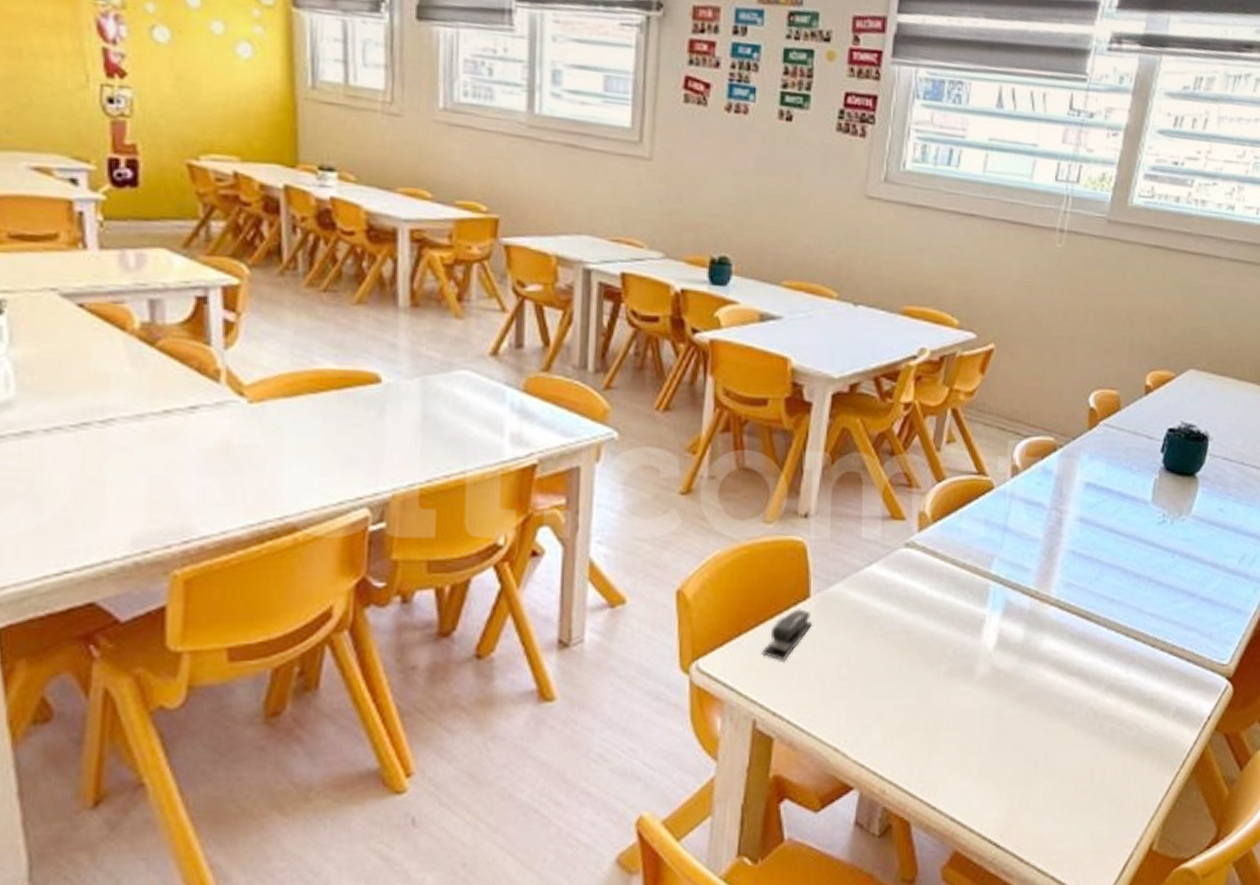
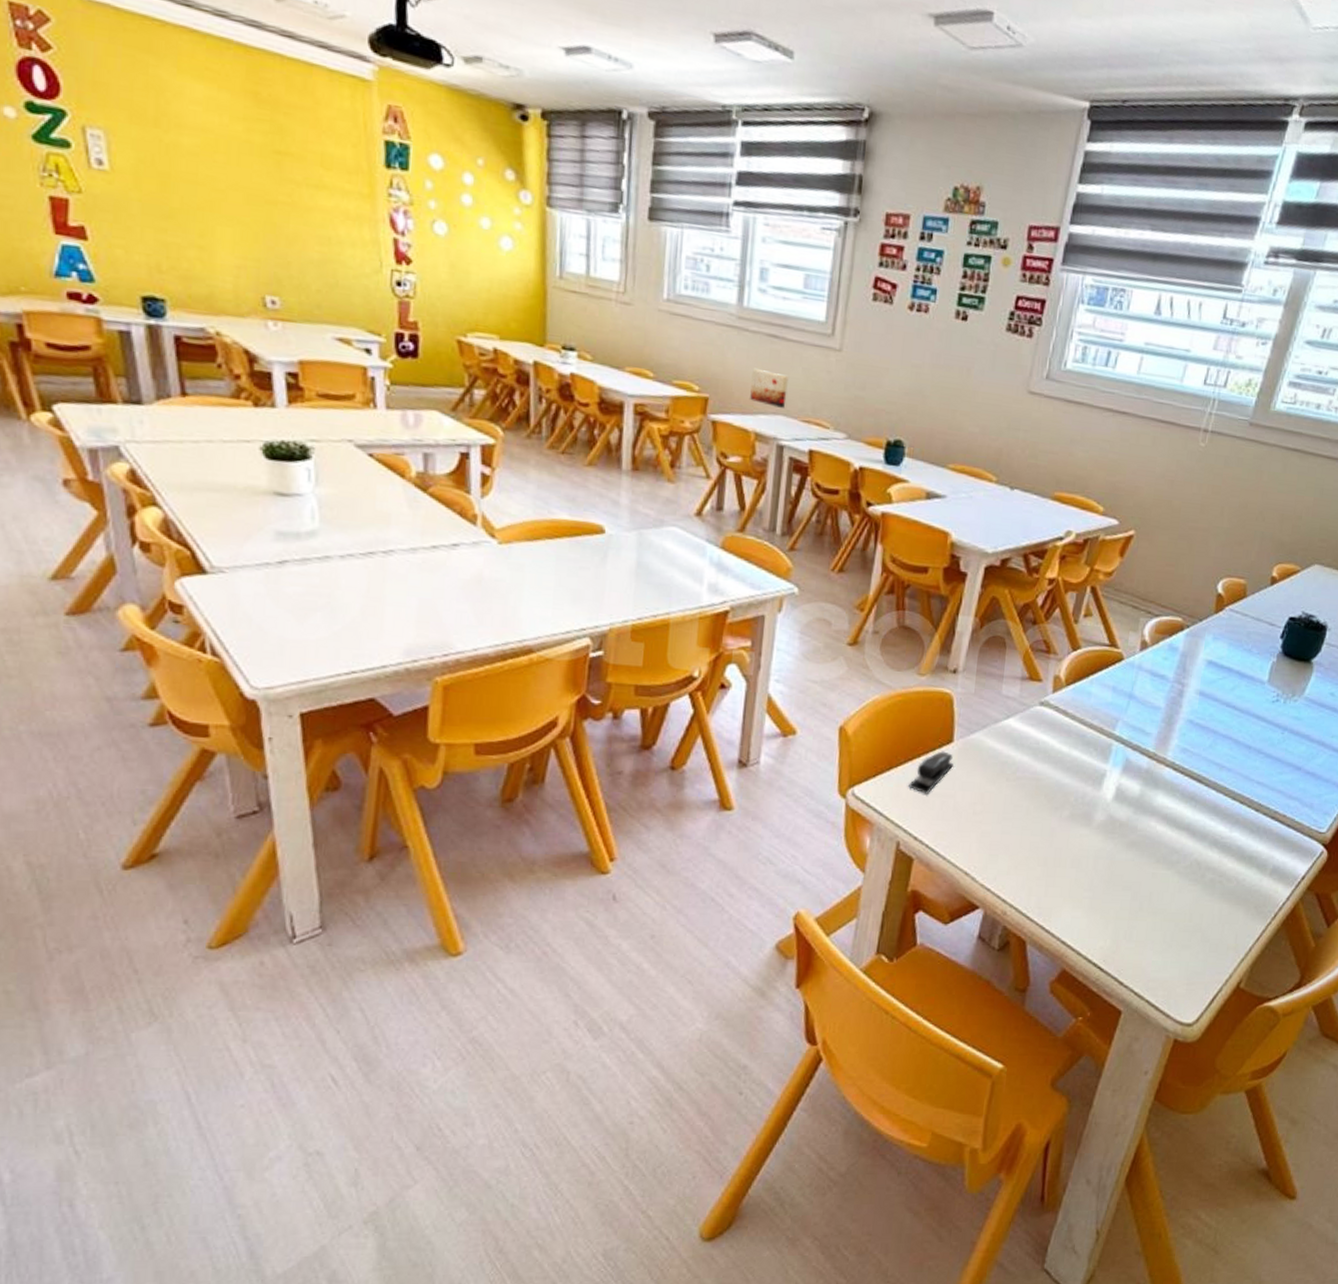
wall art: none [548,182,592,228] -> present [750,368,788,409]

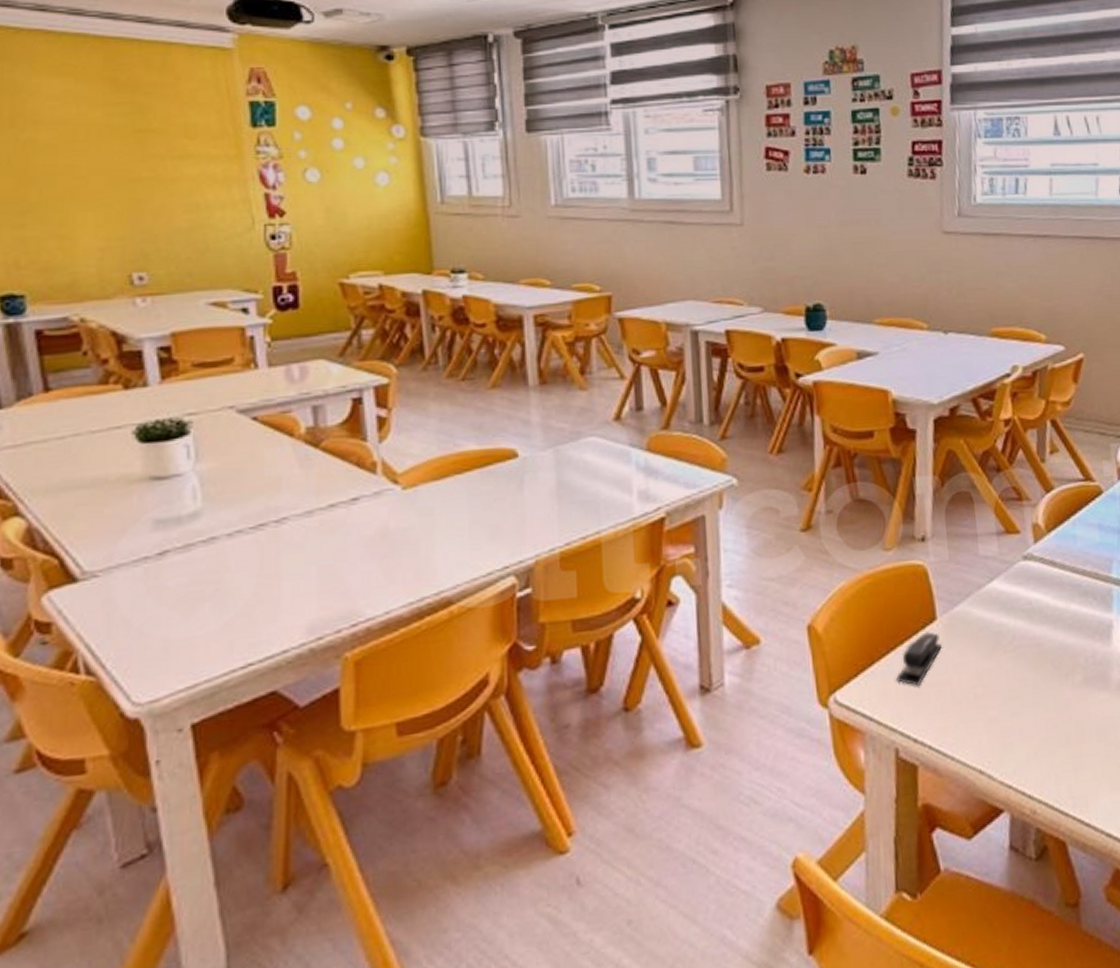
wall art: present [750,368,788,409] -> none [654,257,694,294]

